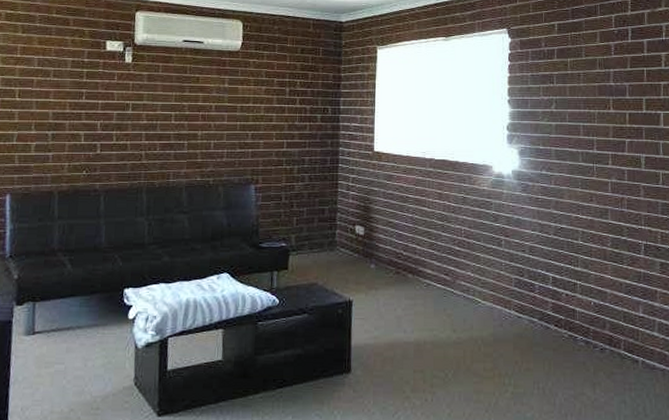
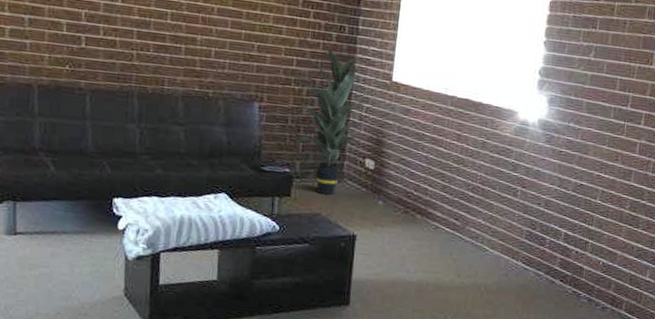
indoor plant: none [283,127,362,265] -> present [290,46,376,196]

